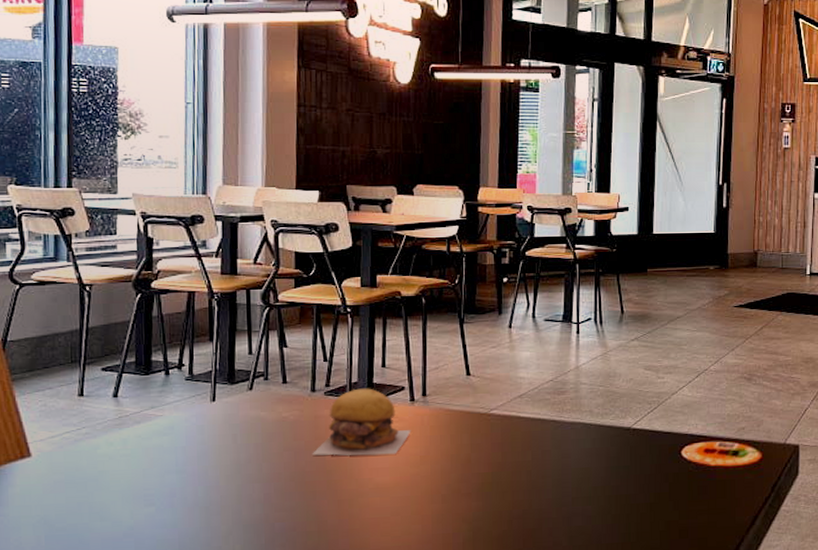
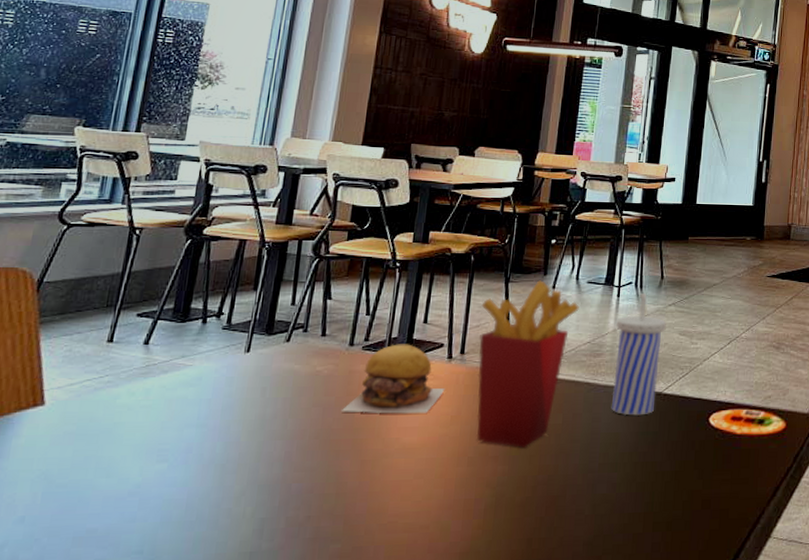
french fries: none [438,320,538,484] -> present [476,280,579,447]
beverage cup: none [578,328,630,451] -> present [611,292,666,416]

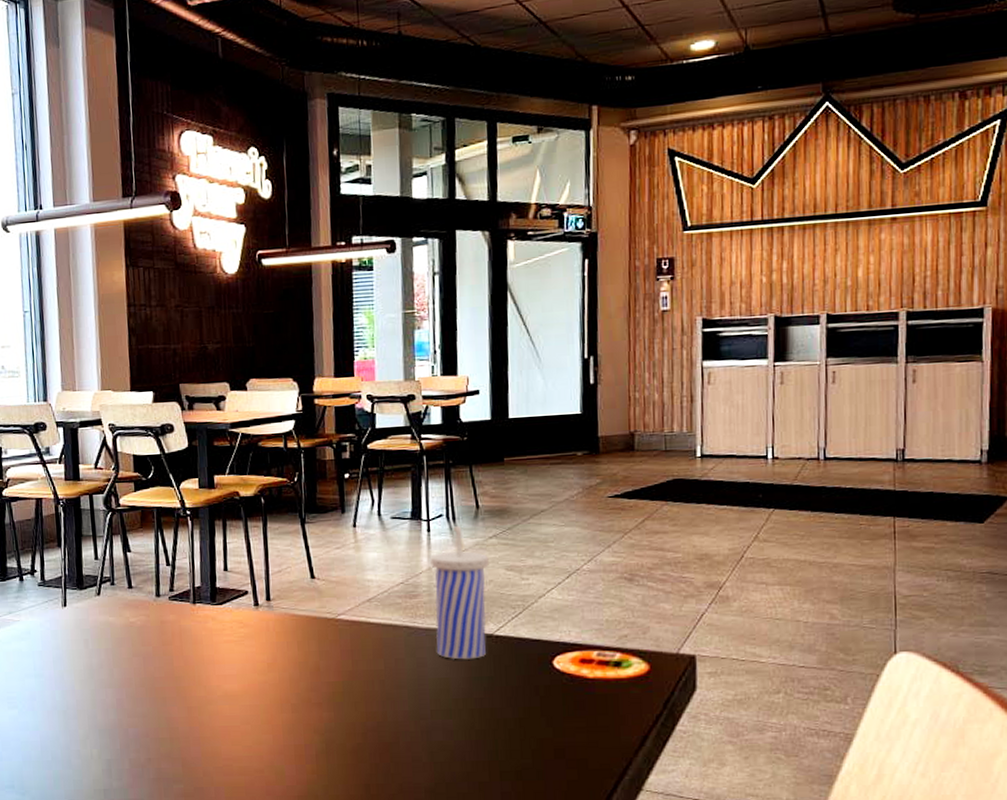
hamburger: present [340,344,445,414] -> none [159,592,257,662]
french fries: present [476,280,579,447] -> none [280,519,386,694]

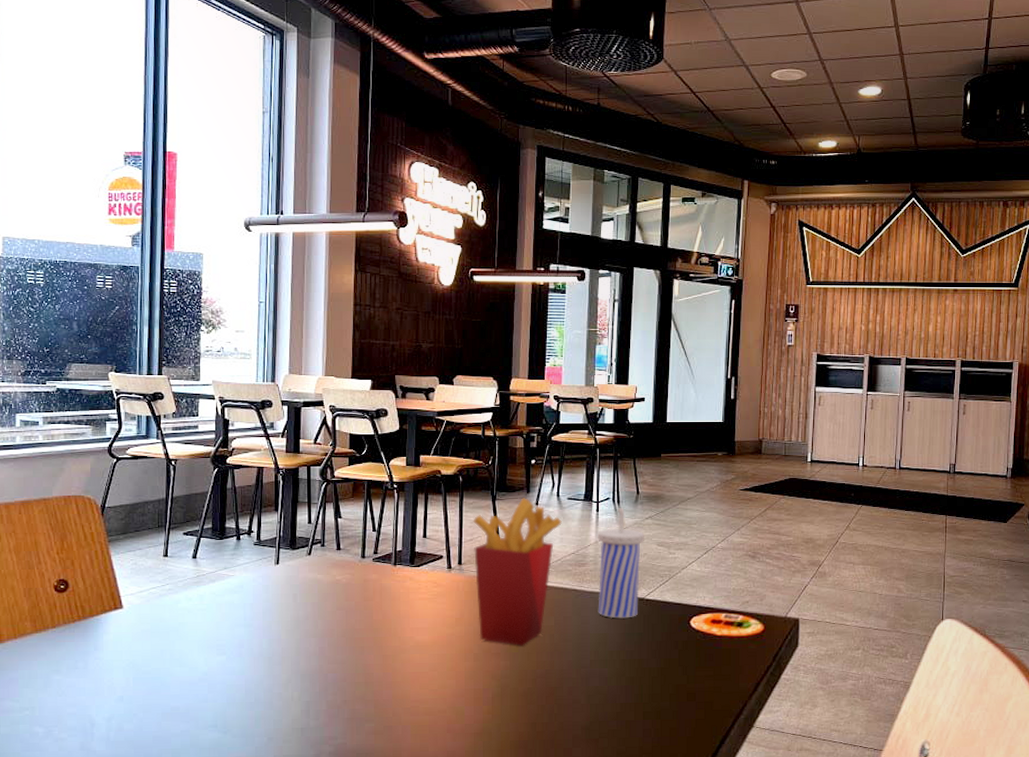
french fries: none [280,519,386,694] -> present [473,498,562,646]

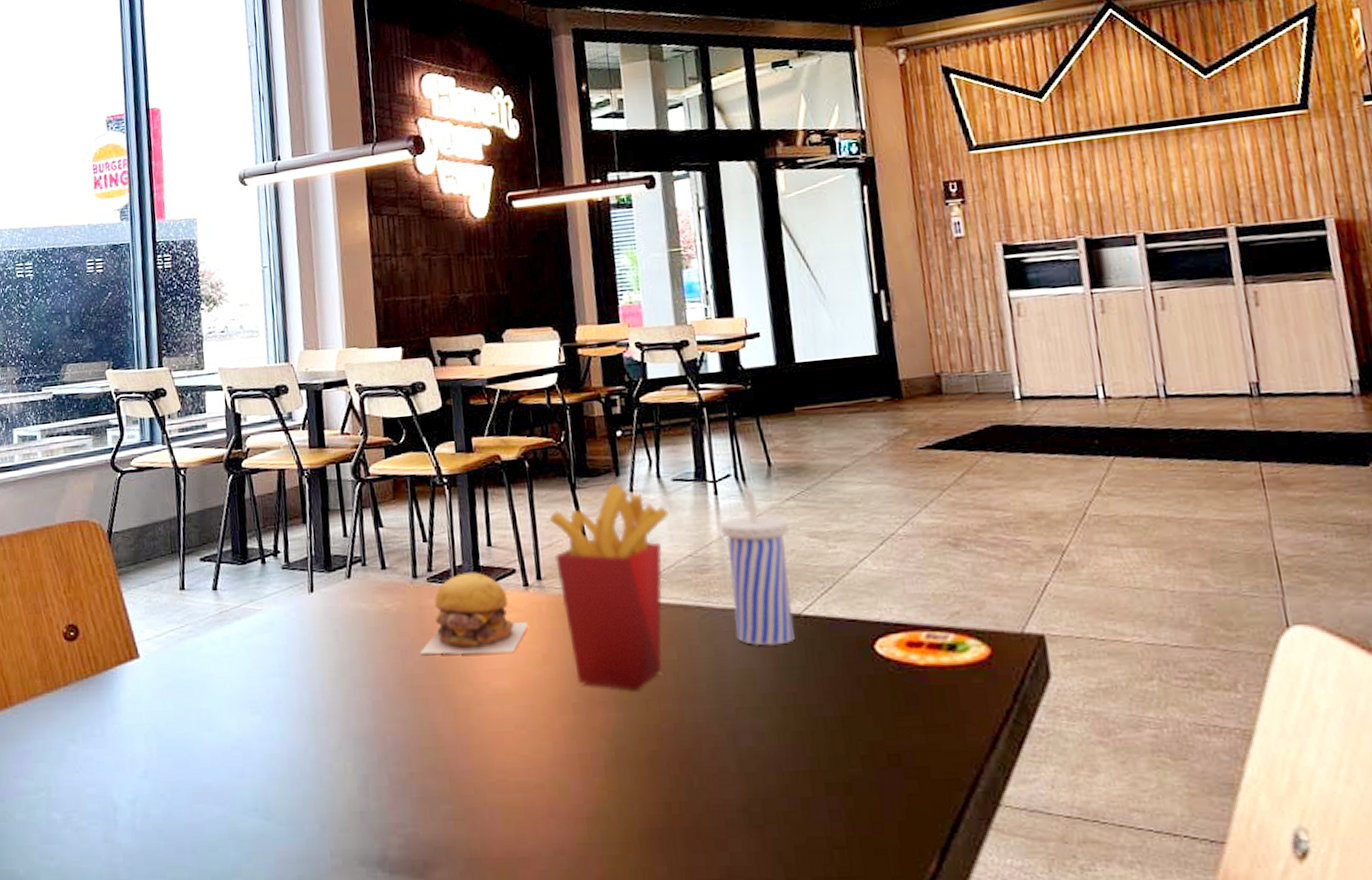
hamburger: none [360,556,448,616] -> present [419,572,529,655]

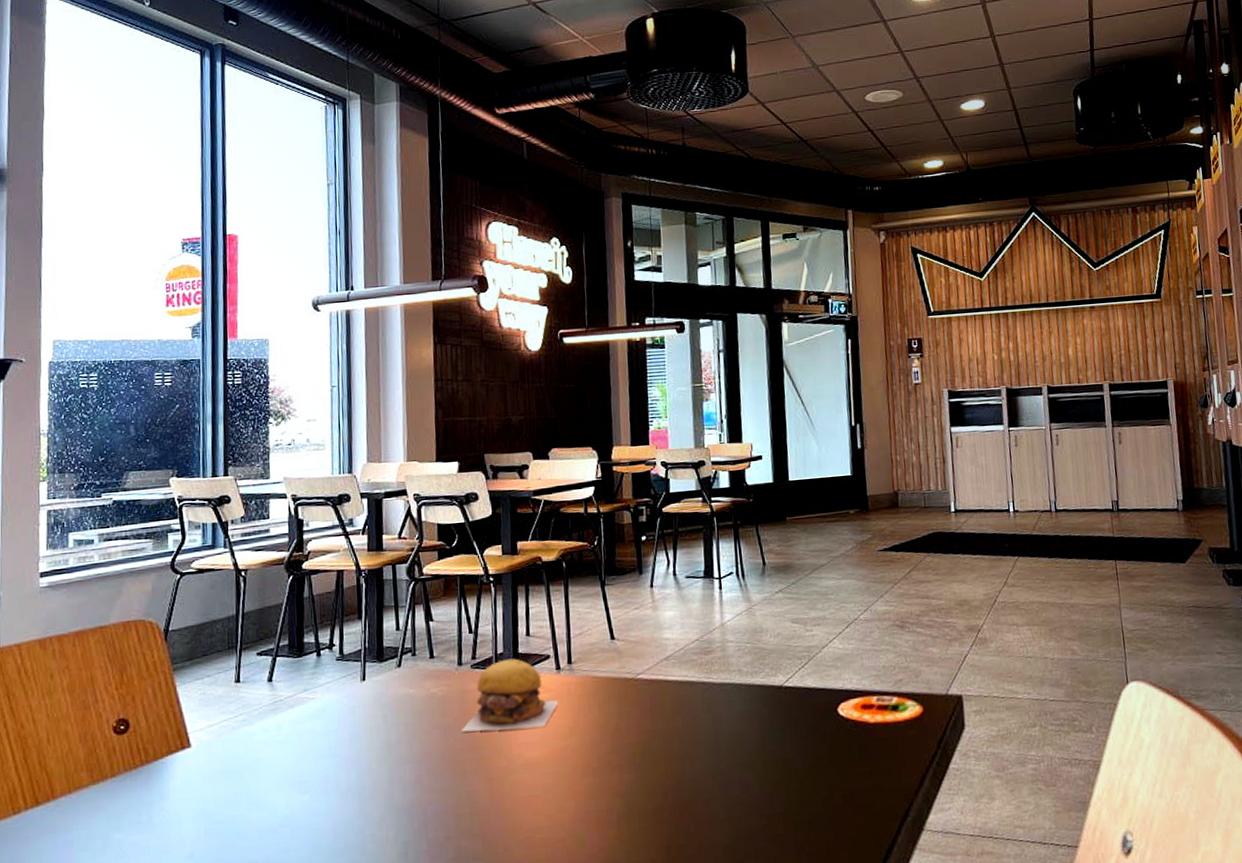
french fries: present [549,483,669,690] -> none [581,580,681,754]
beverage cup: present [720,486,796,646] -> none [723,581,778,713]

